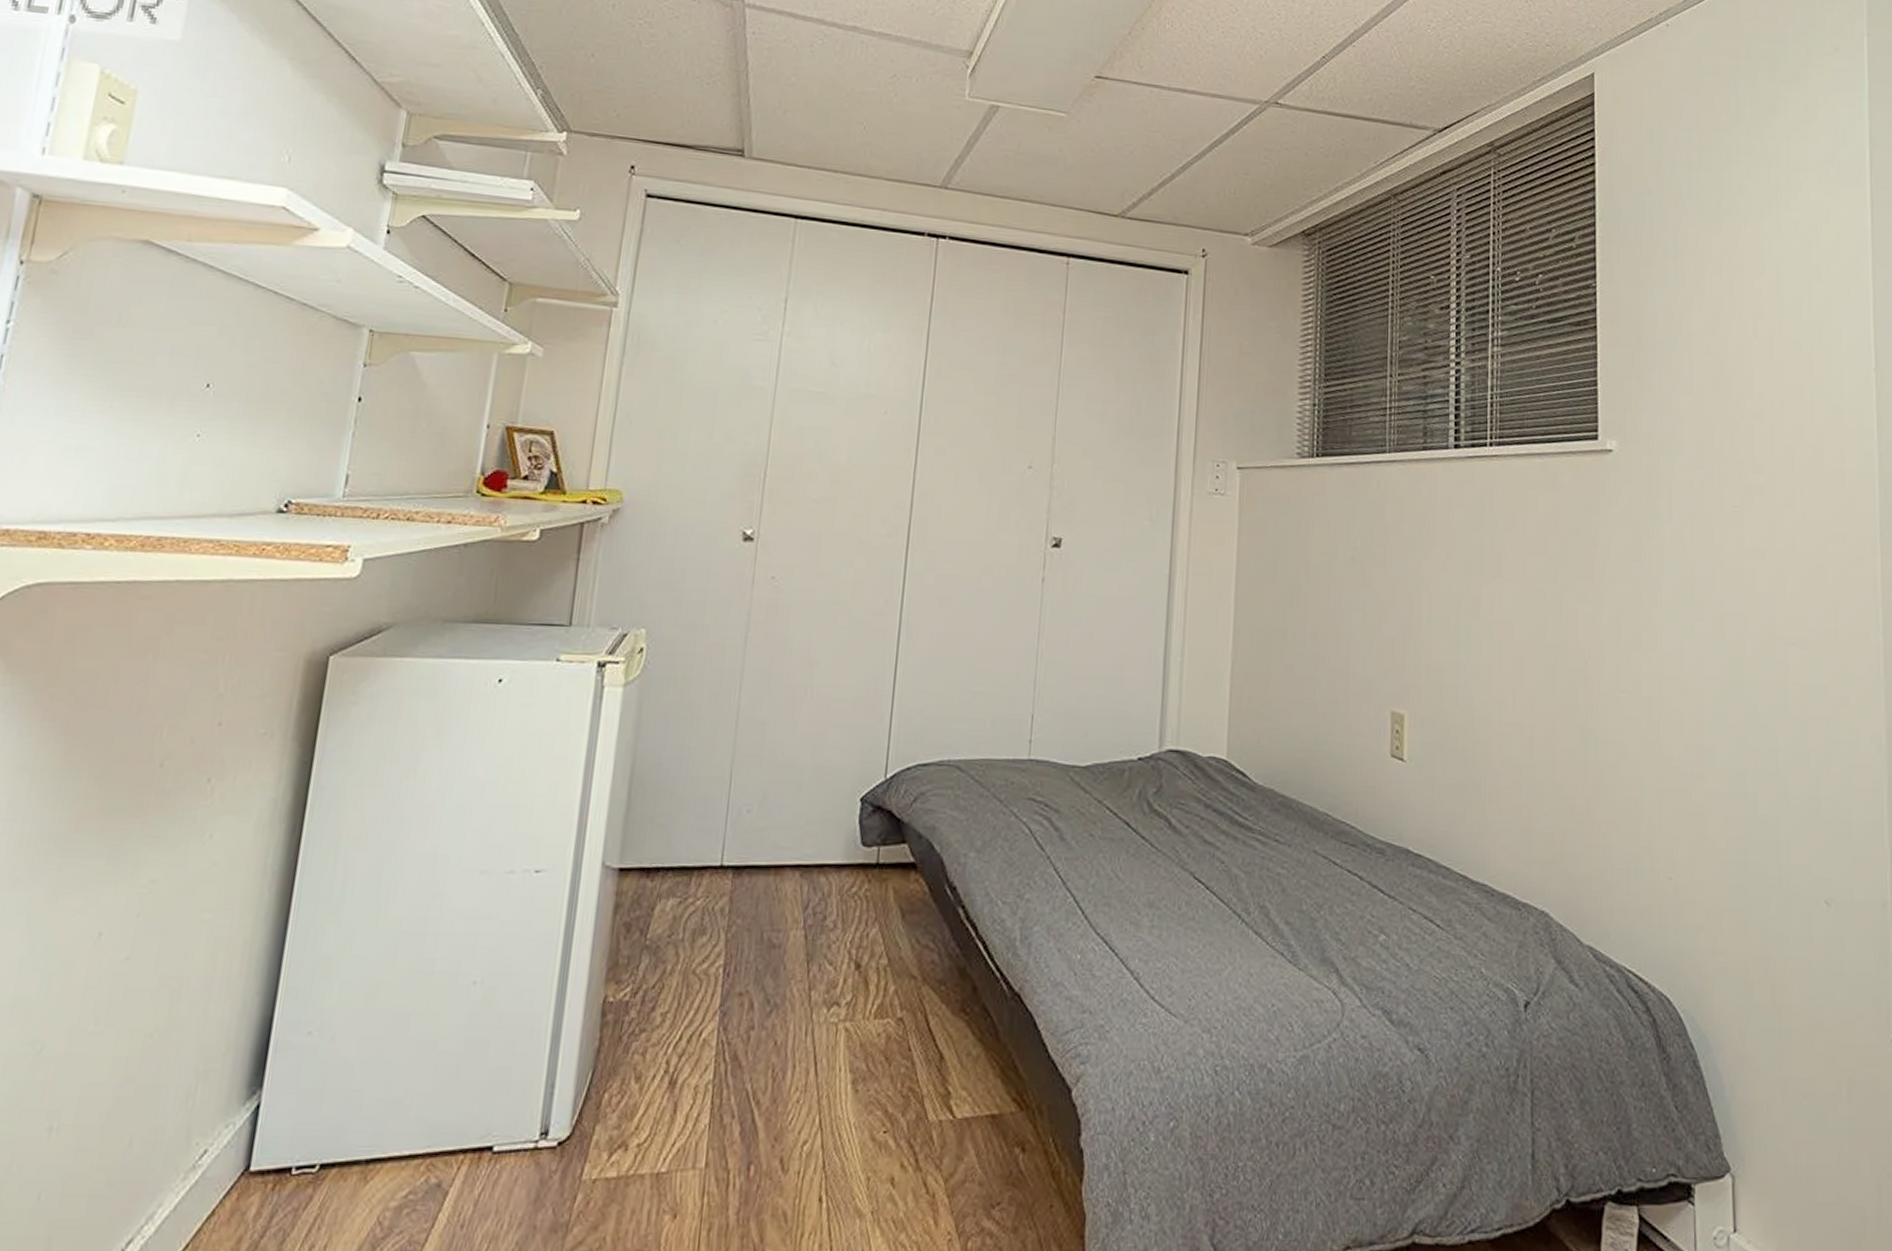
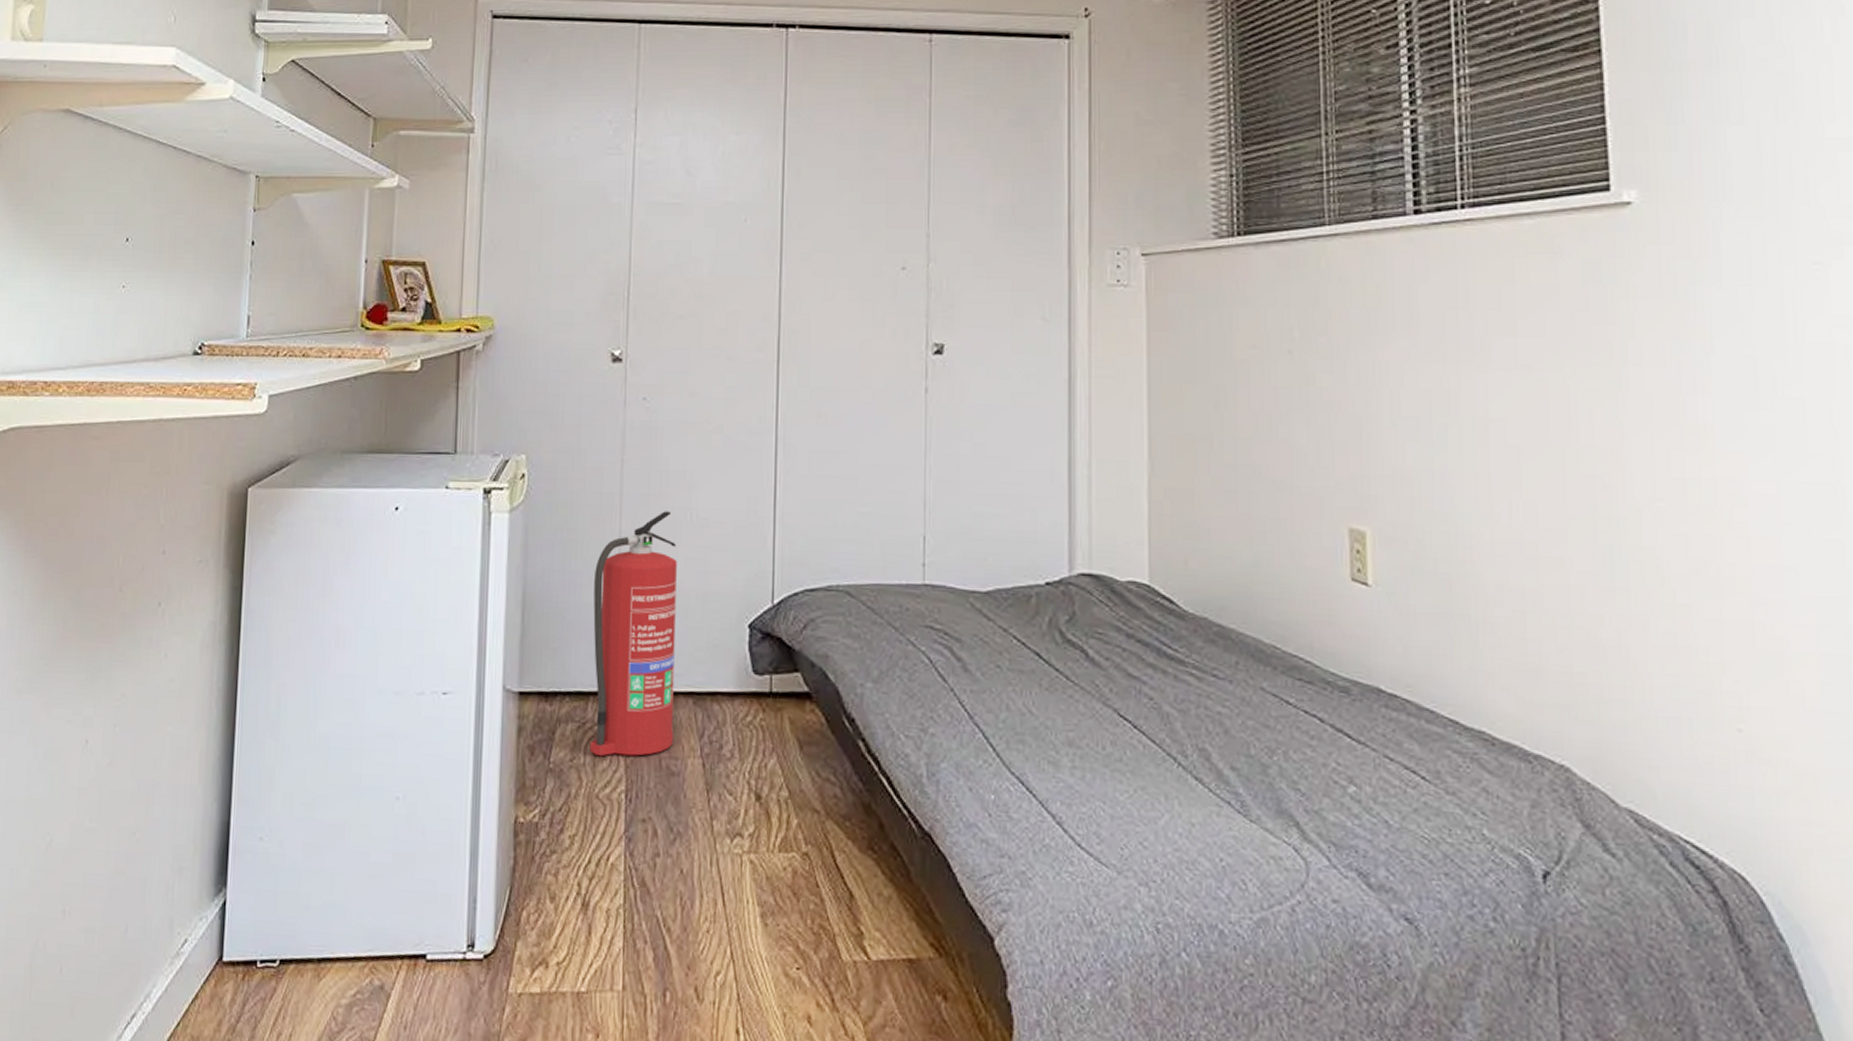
fire extinguisher: none [689,688,794,932] -> present [589,511,677,757]

